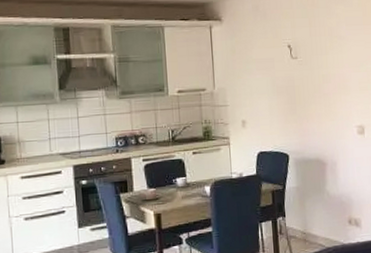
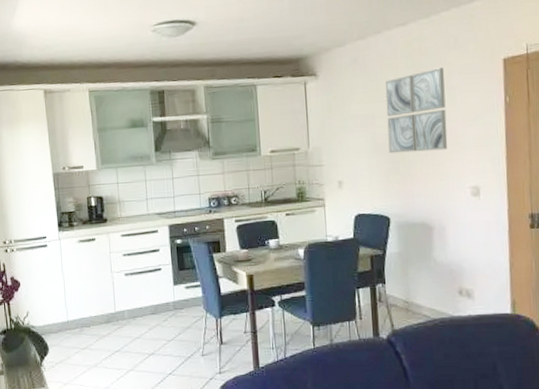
wall art: none [283,18,337,95] -> present [385,67,448,154]

